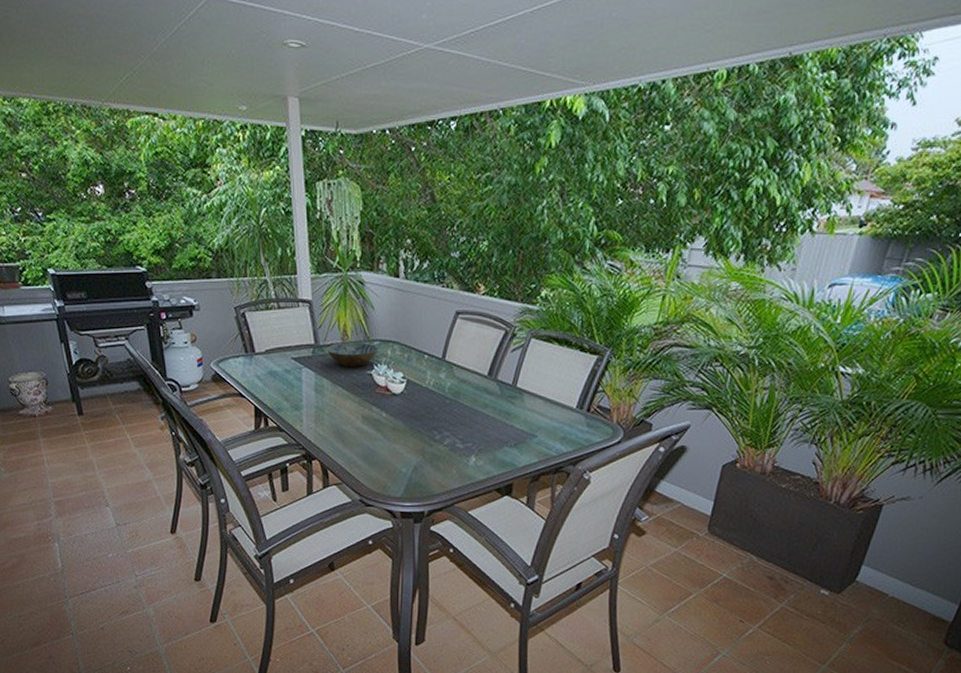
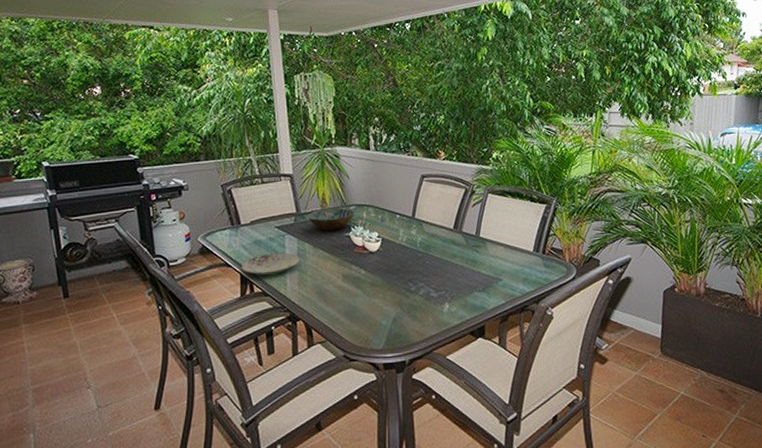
plate: none [254,386,318,410] -> present [240,253,300,276]

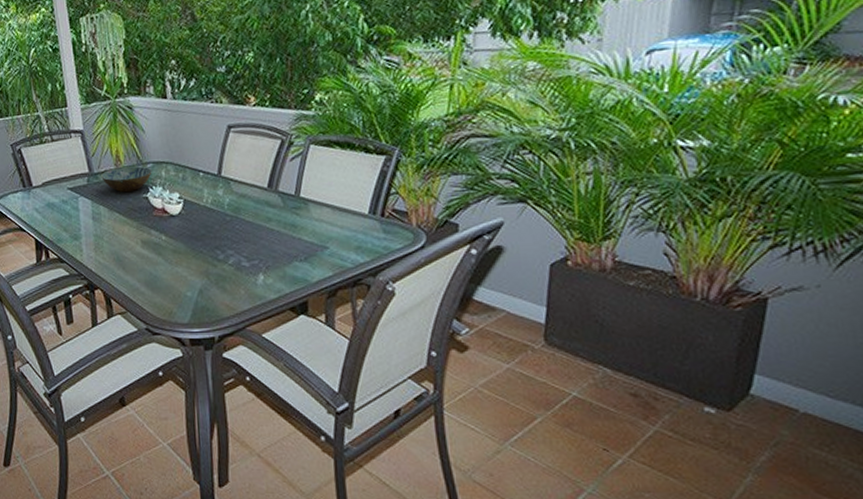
plate: present [240,253,300,276] -> none [34,216,96,241]

